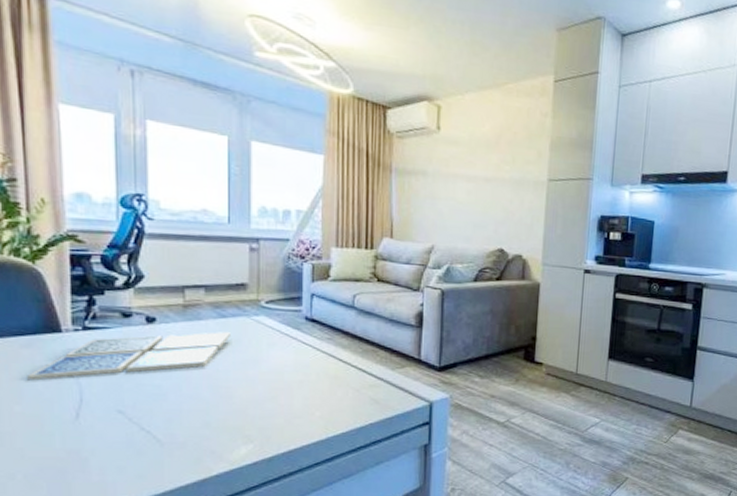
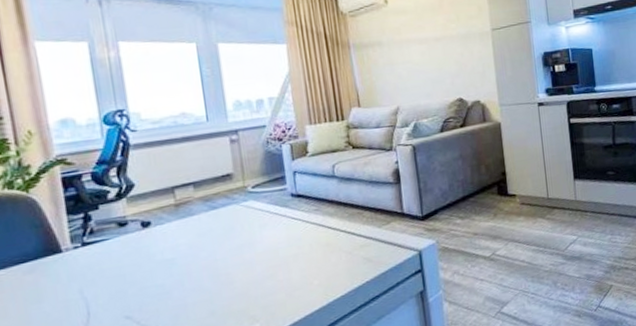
drink coaster: present [27,332,230,381] -> none [33,222,224,305]

